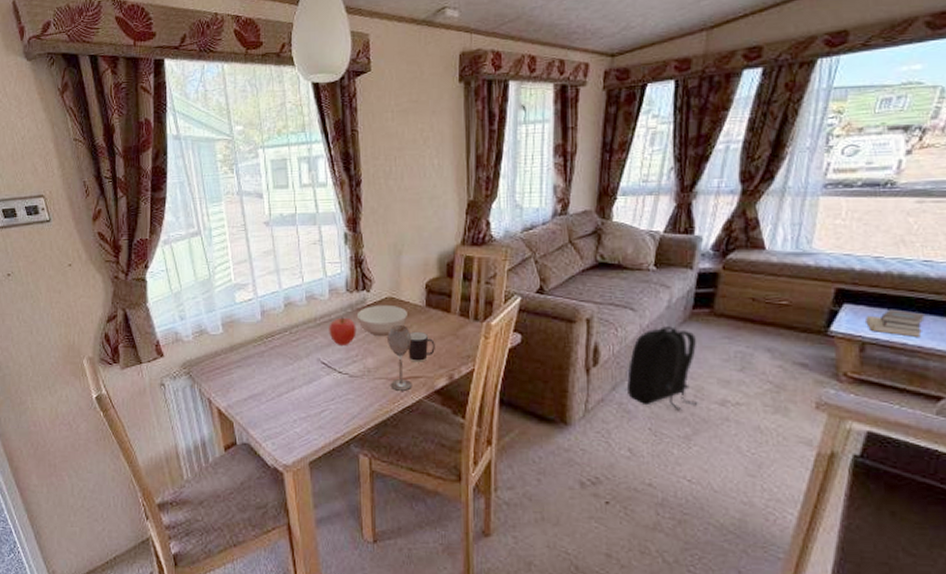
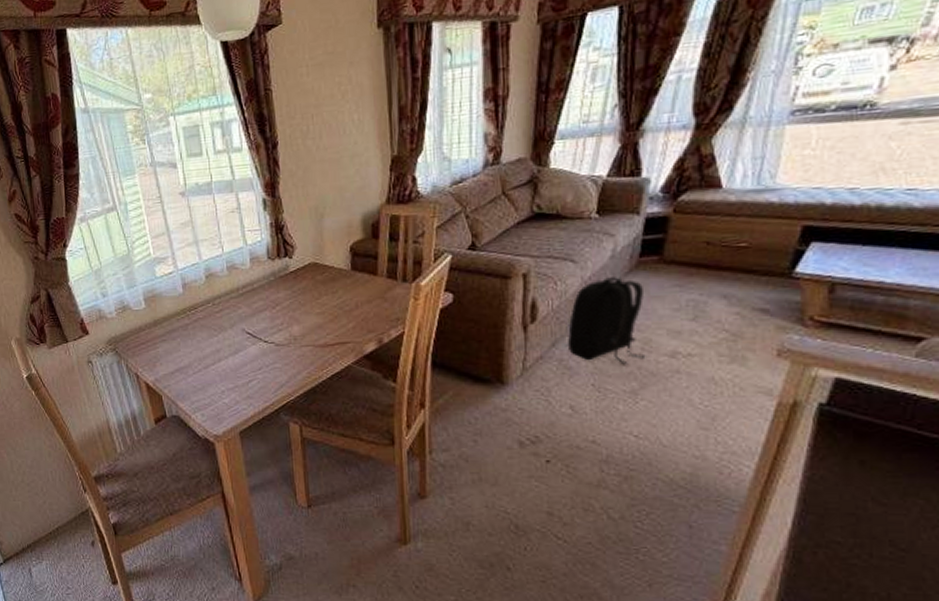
fruit: present [329,316,357,347] -> none [252,284,281,316]
bowl: present [356,304,407,337] -> none [279,270,332,304]
wineglass: present [387,325,413,391] -> none [313,291,341,358]
mug: present [408,331,435,362] -> none [334,296,363,328]
books: present [865,309,926,337] -> none [836,245,908,274]

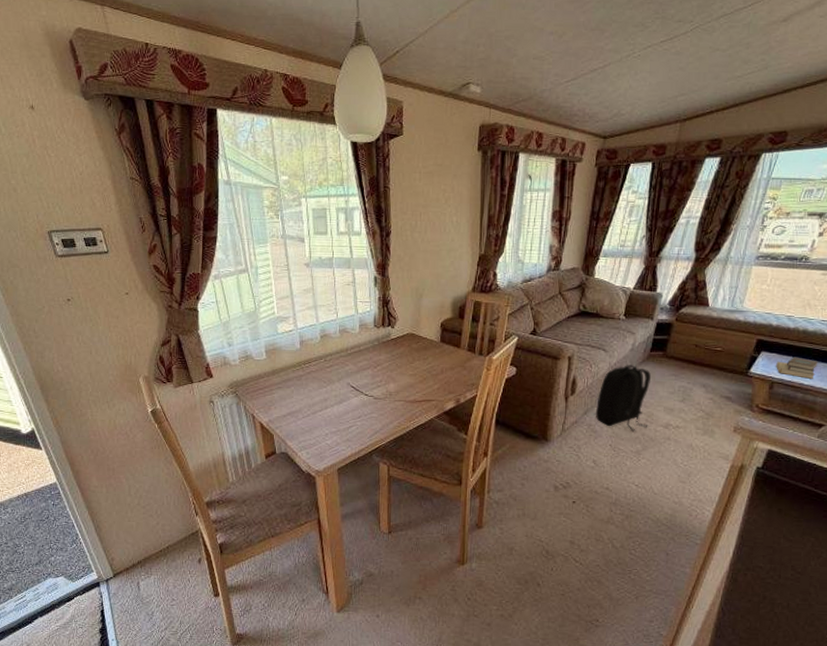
books: none [836,245,908,274] -> present [776,357,819,379]

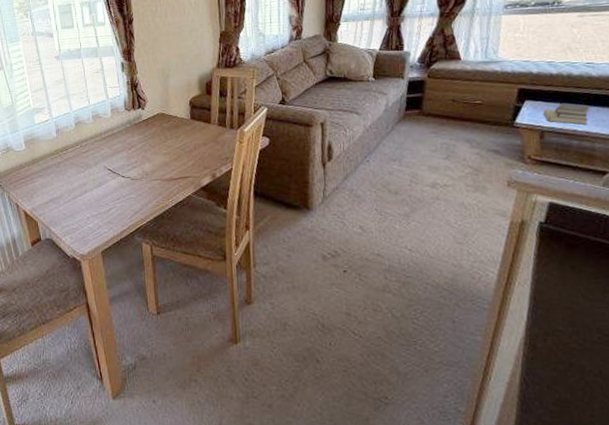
backpack: present [596,365,651,432] -> none [356,126,414,194]

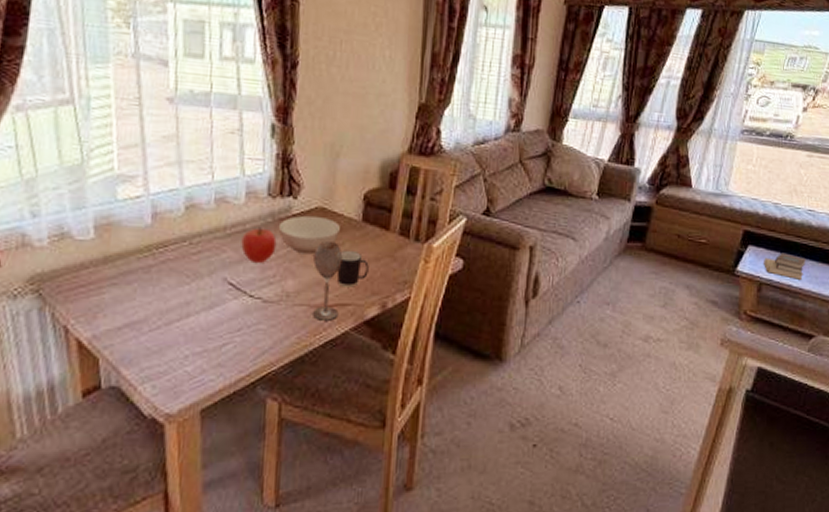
fruit: none [112,130,135,155] -> present [241,226,277,264]
bowl: none [134,119,176,146] -> present [278,215,340,255]
wineglass: none [160,136,183,189] -> present [313,242,343,321]
mug: none [177,140,200,165] -> present [336,250,369,287]

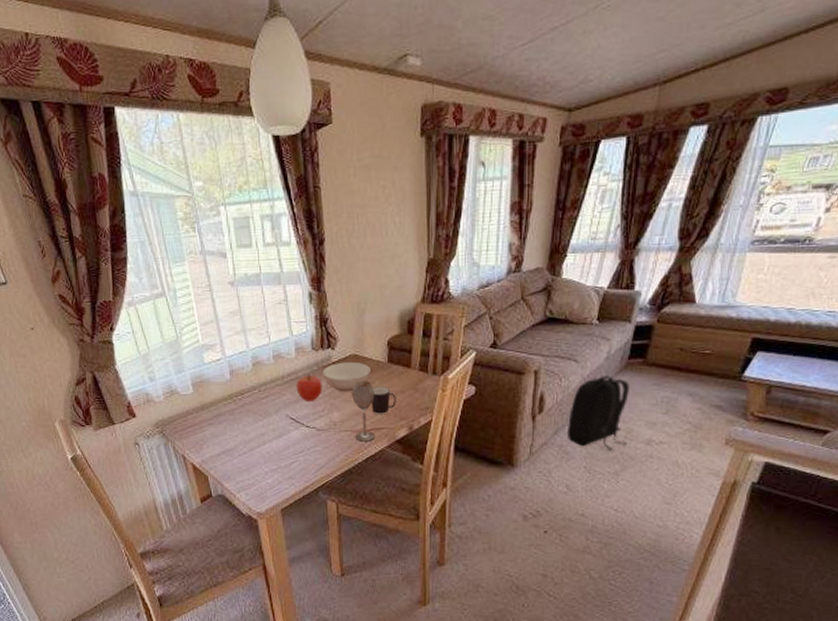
backpack: none [563,258,628,347] -> present [568,376,629,450]
books: present [764,252,807,280] -> none [774,355,824,380]

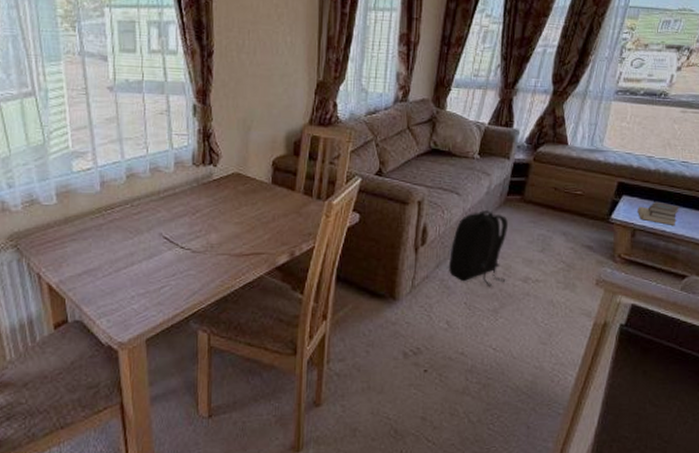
fruit: present [296,373,323,403] -> none [172,190,201,221]
bowl: present [322,361,370,392] -> none [202,180,253,213]
wineglass: present [352,381,376,442] -> none [232,201,256,267]
mug: present [371,386,396,415] -> none [251,208,279,239]
books: none [774,355,824,380] -> present [638,201,680,225]

